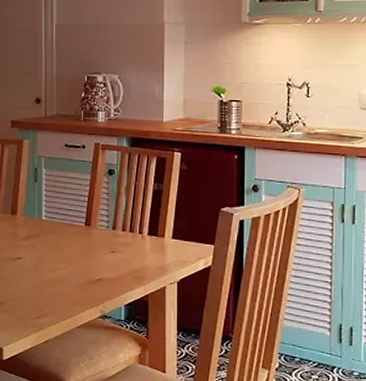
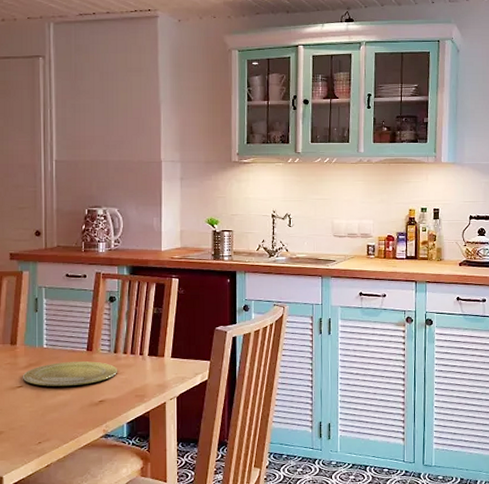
plate: none [22,236,116,261] -> present [22,361,118,386]

